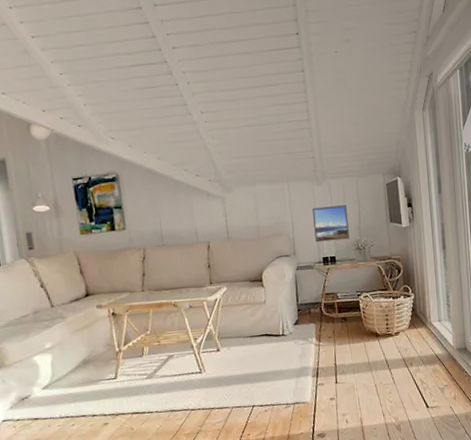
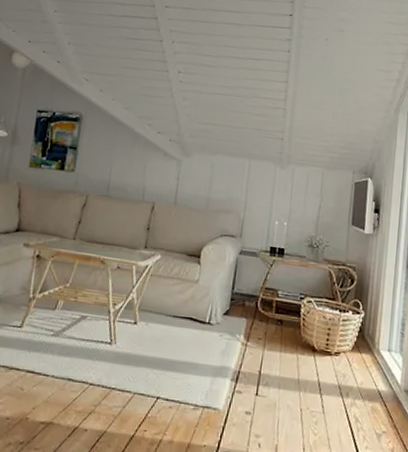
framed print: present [312,205,349,243] -> none [266,191,307,233]

